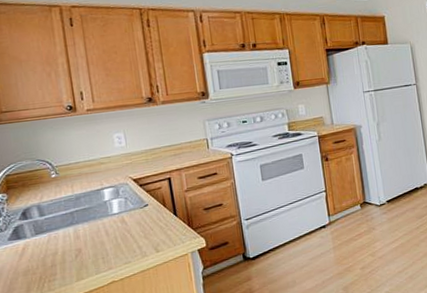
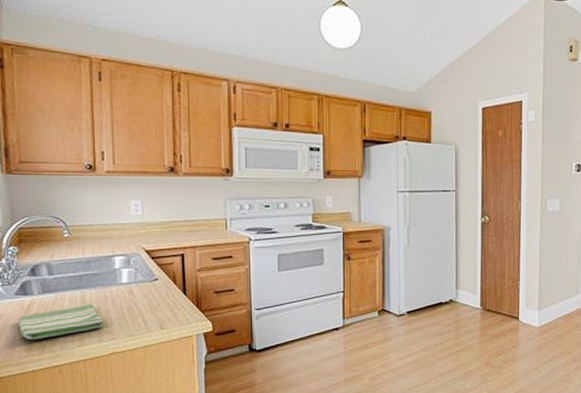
dish towel: none [14,238,100,283] -> present [18,304,104,340]

